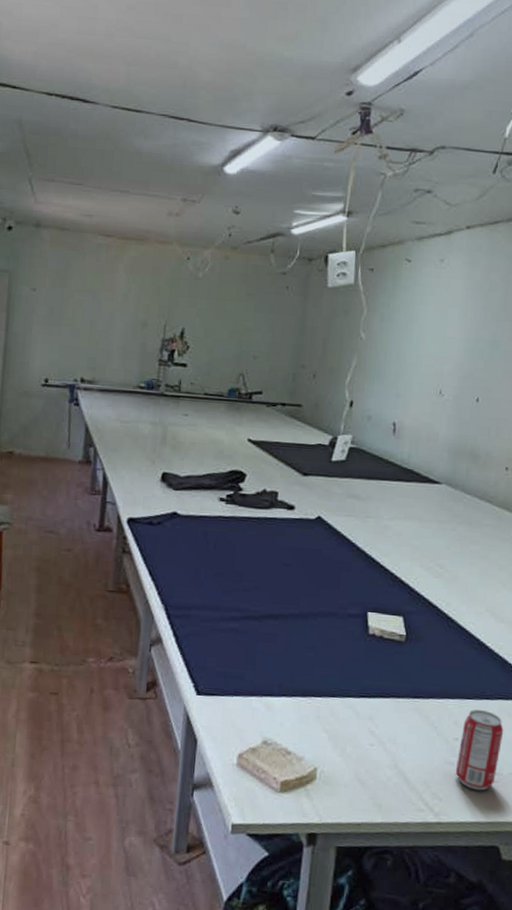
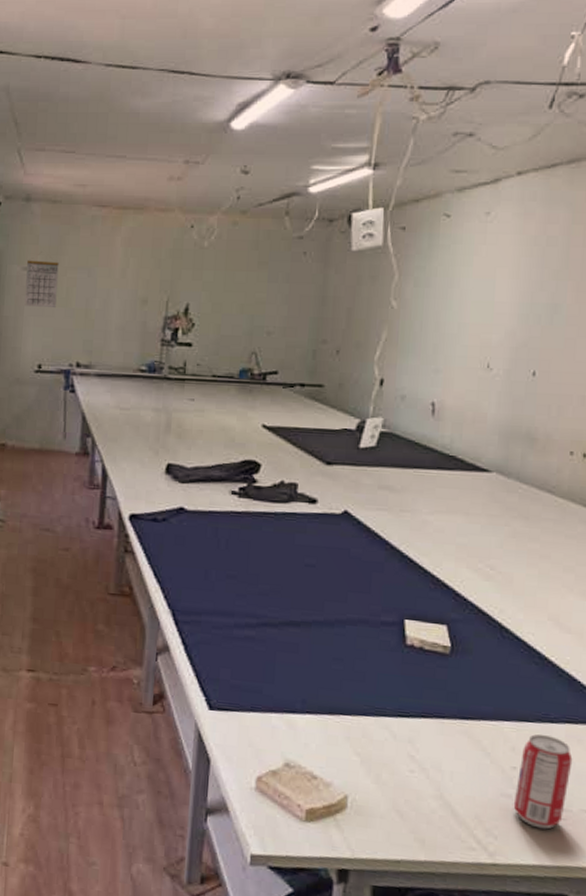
calendar: none [33,282,66,328] -> present [24,260,59,309]

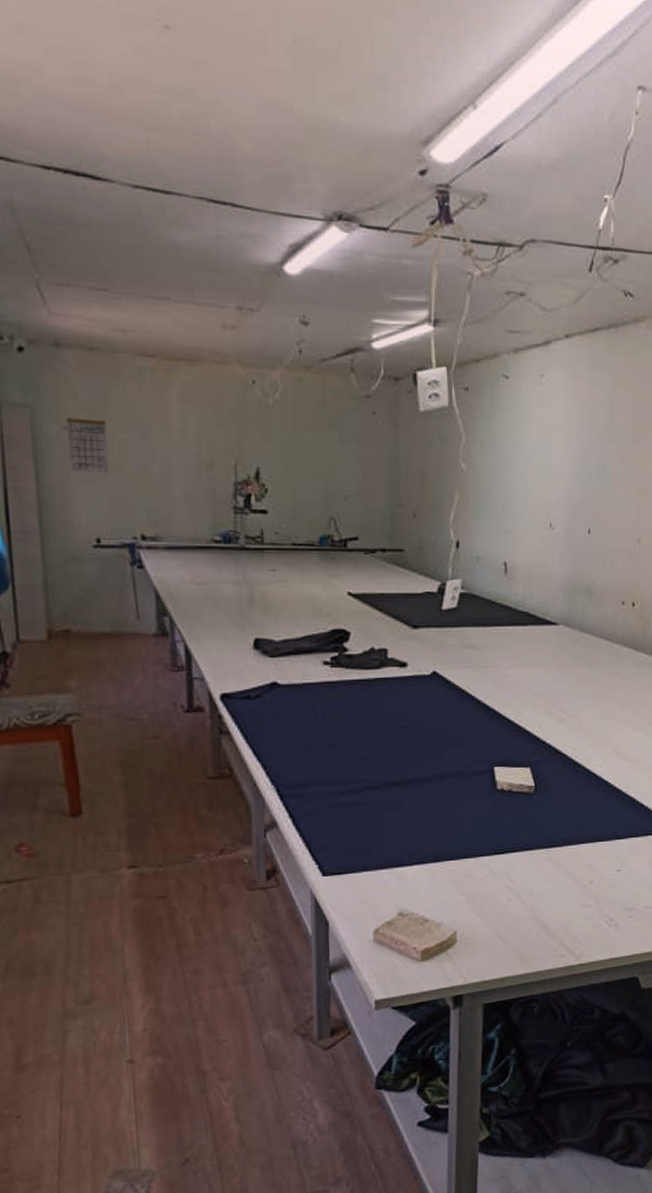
beverage can: present [513,734,573,829] -> none [592,850,636,928]

